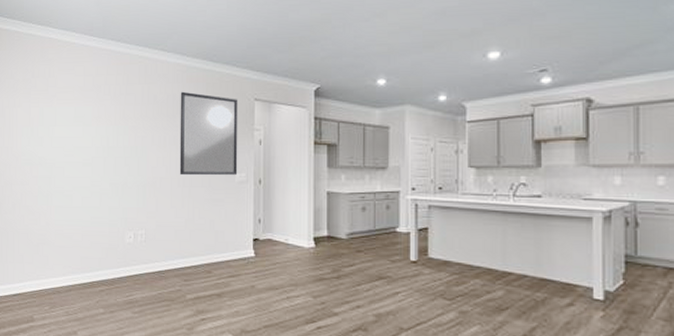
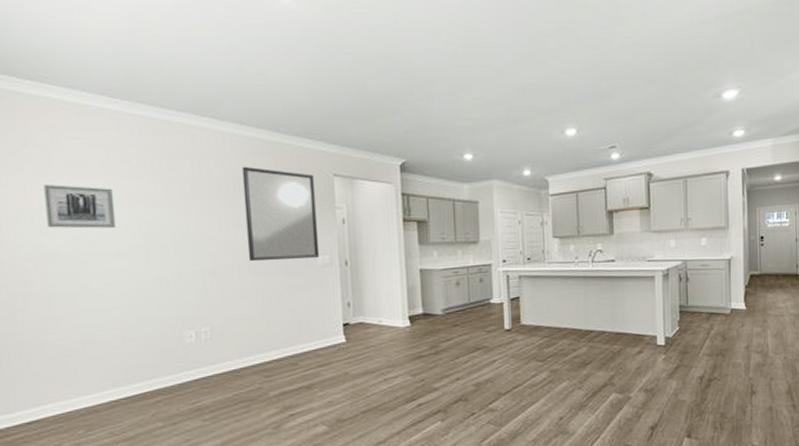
wall art: none [41,106,86,141] -> present [43,185,117,229]

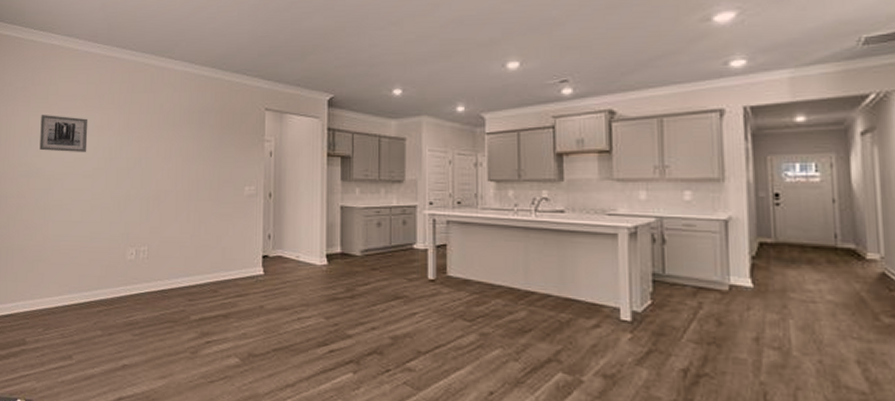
home mirror: present [241,166,320,262] -> none [185,100,248,189]

